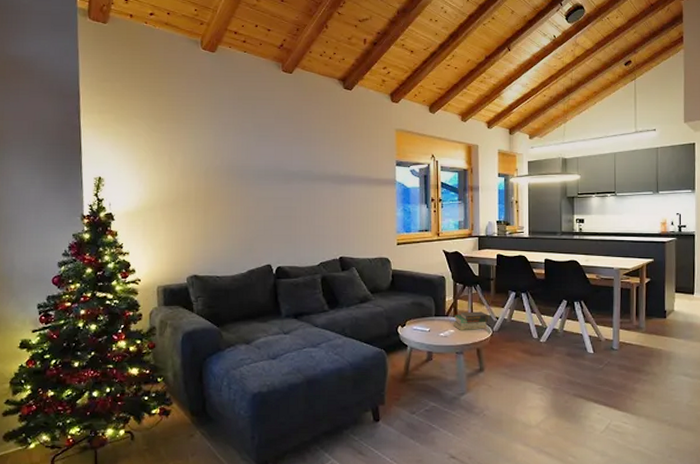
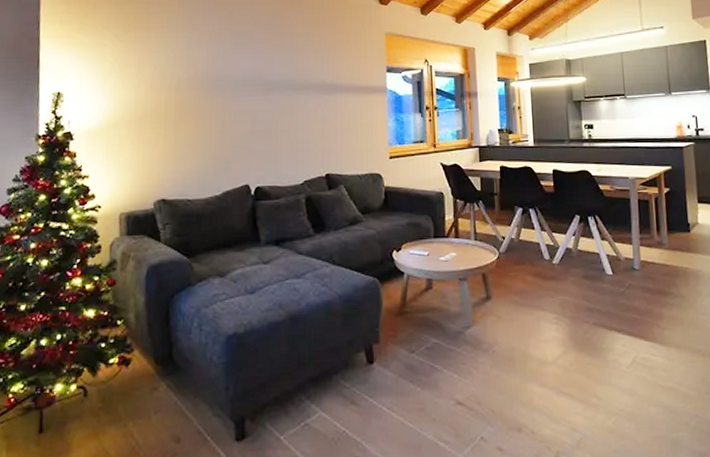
books: present [453,311,488,330] -> none [454,231,493,253]

